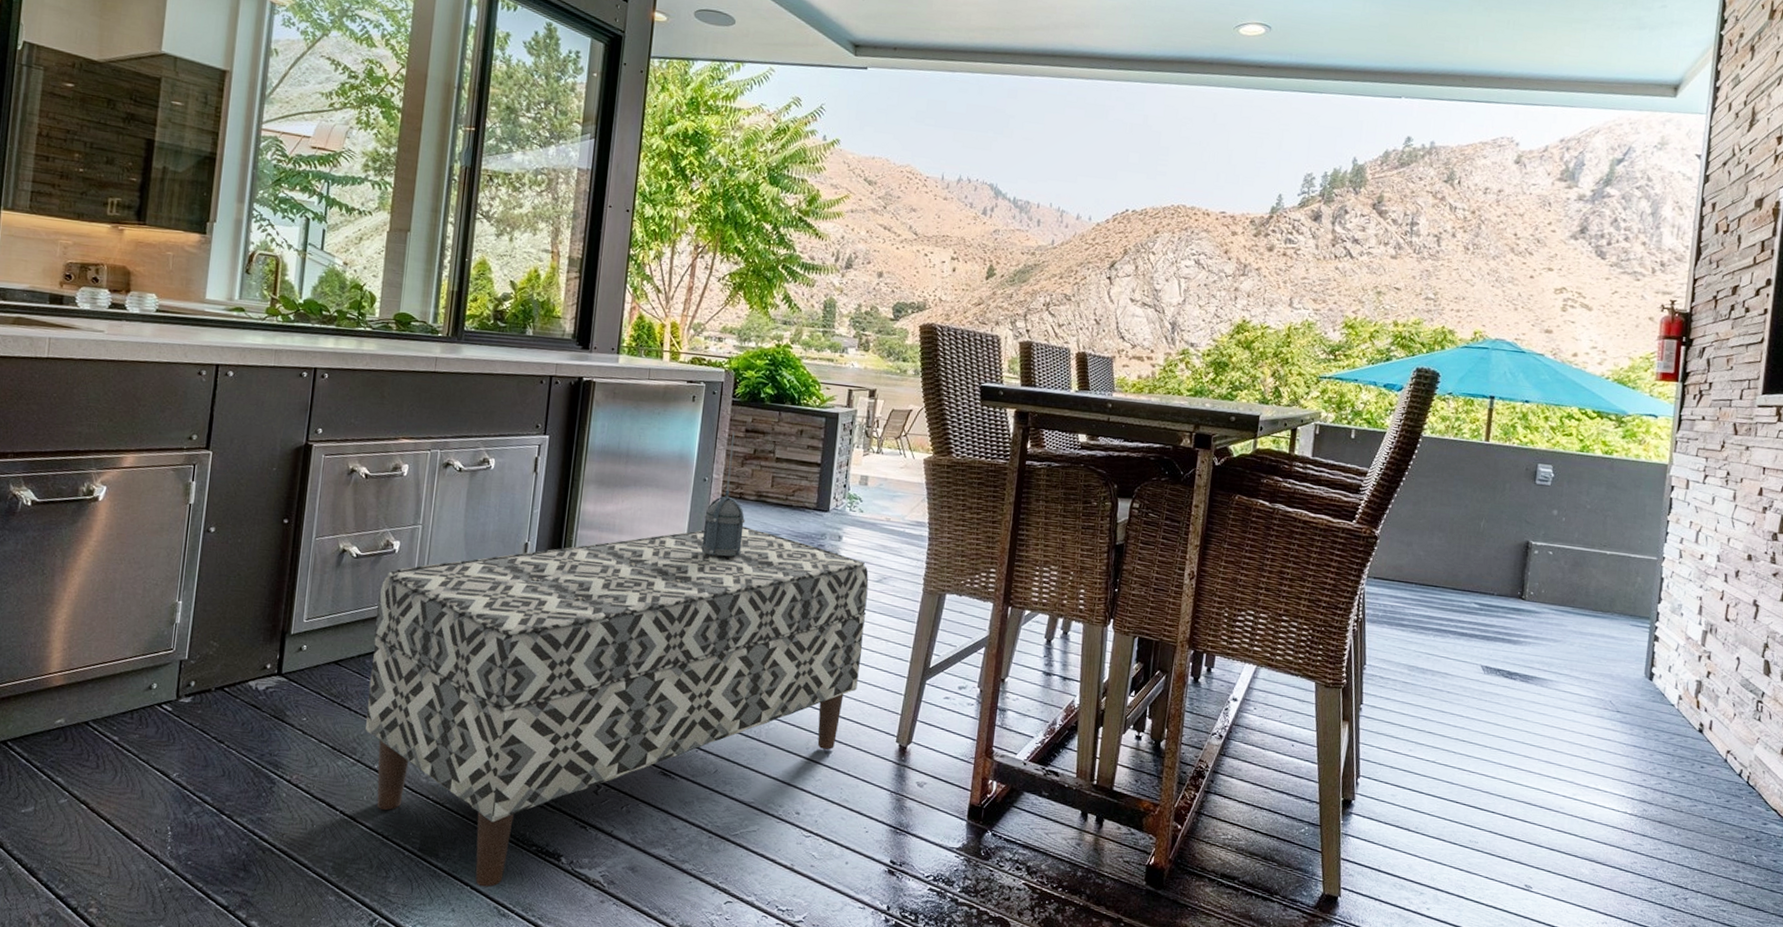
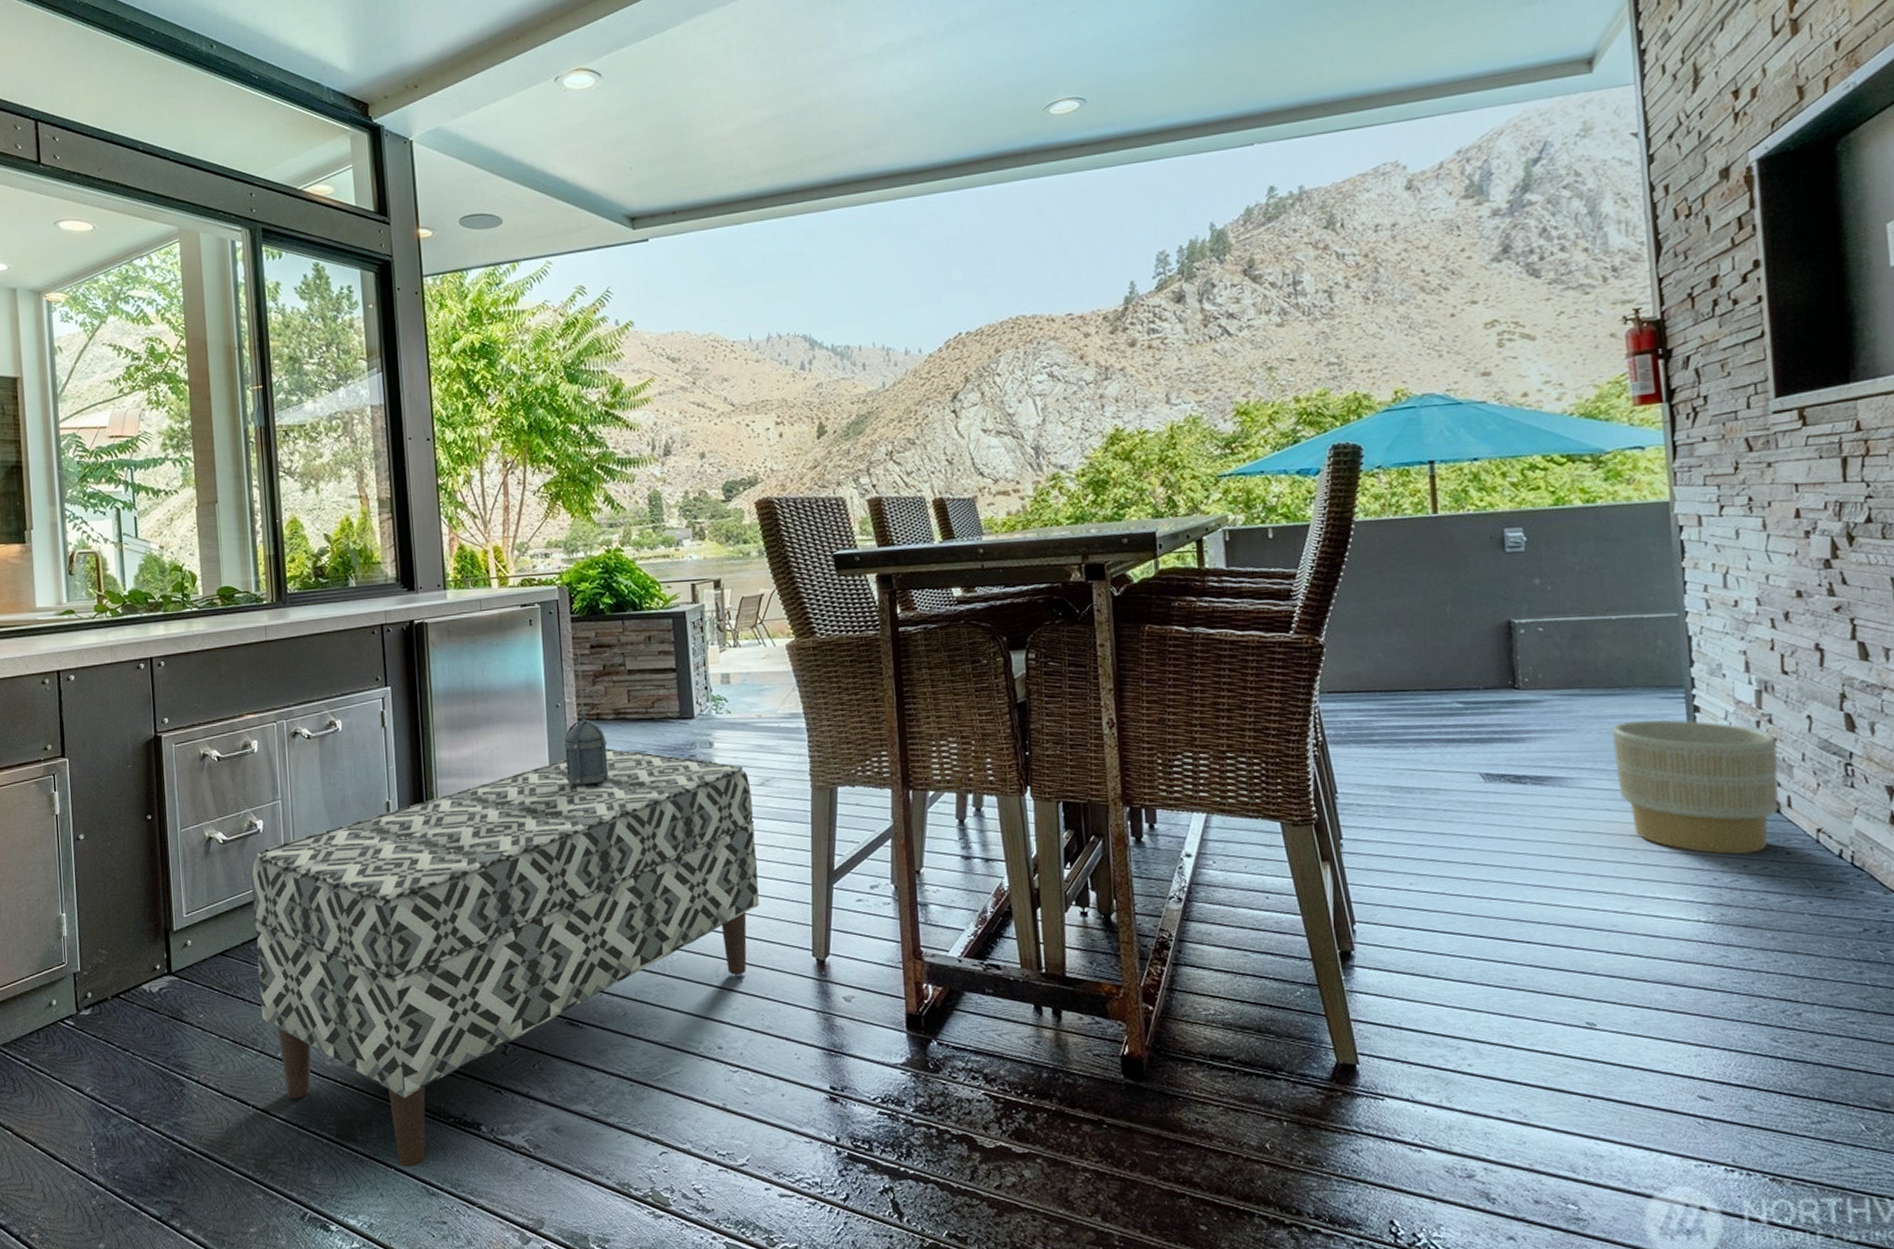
planter: none [1585,640,1711,764] -> present [1612,720,1779,855]

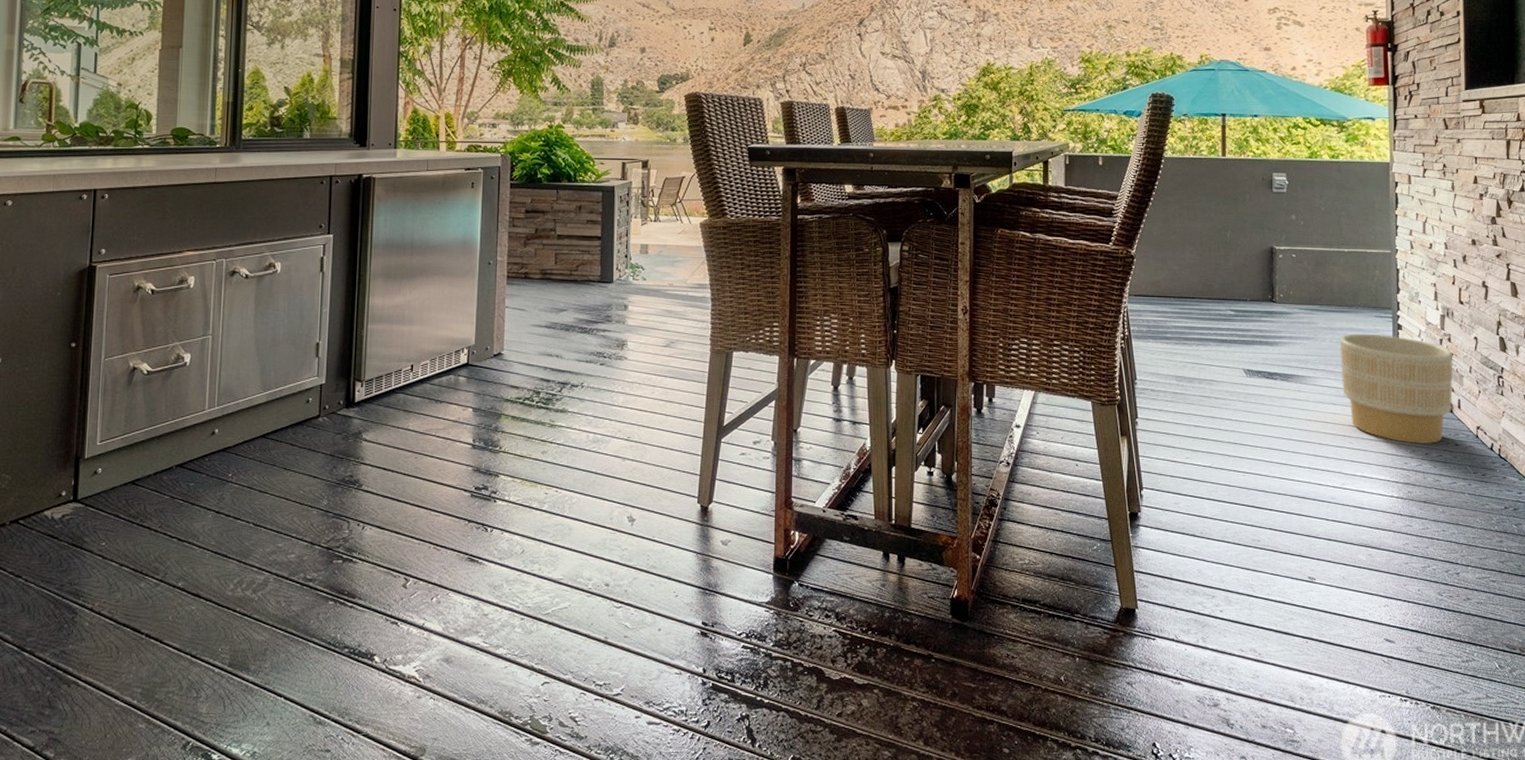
bench: present [251,748,759,1167] -> none [167,305,658,696]
lantern: present [563,650,610,785] -> none [491,214,533,337]

